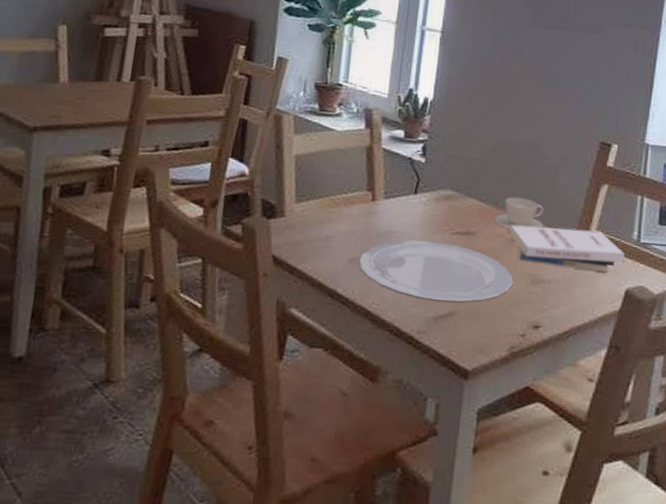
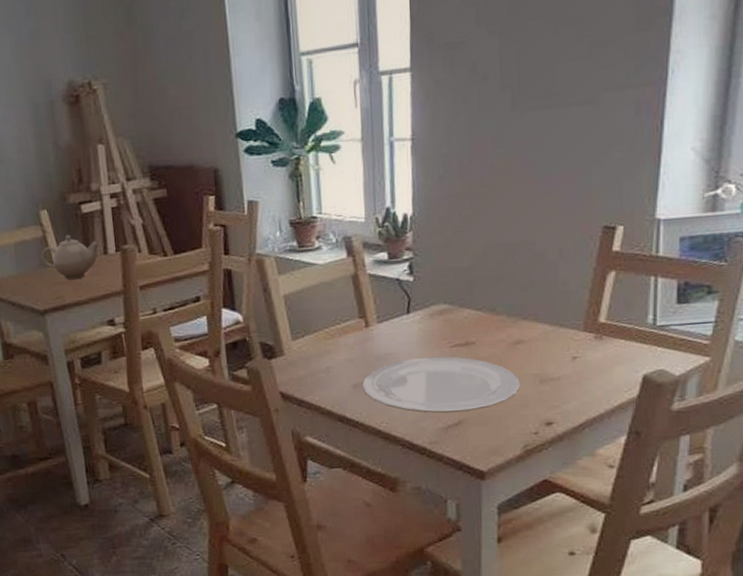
teapot: none [46,54,116,101] -> present [41,234,101,279]
teacup: present [494,196,544,229] -> none [493,299,547,333]
books: present [509,224,625,273] -> none [511,320,639,363]

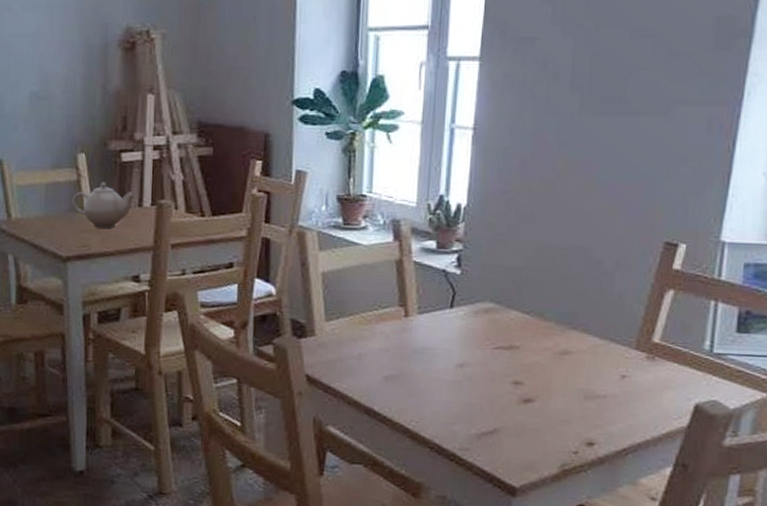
plate: present [362,356,520,413] -> none [395,356,564,420]

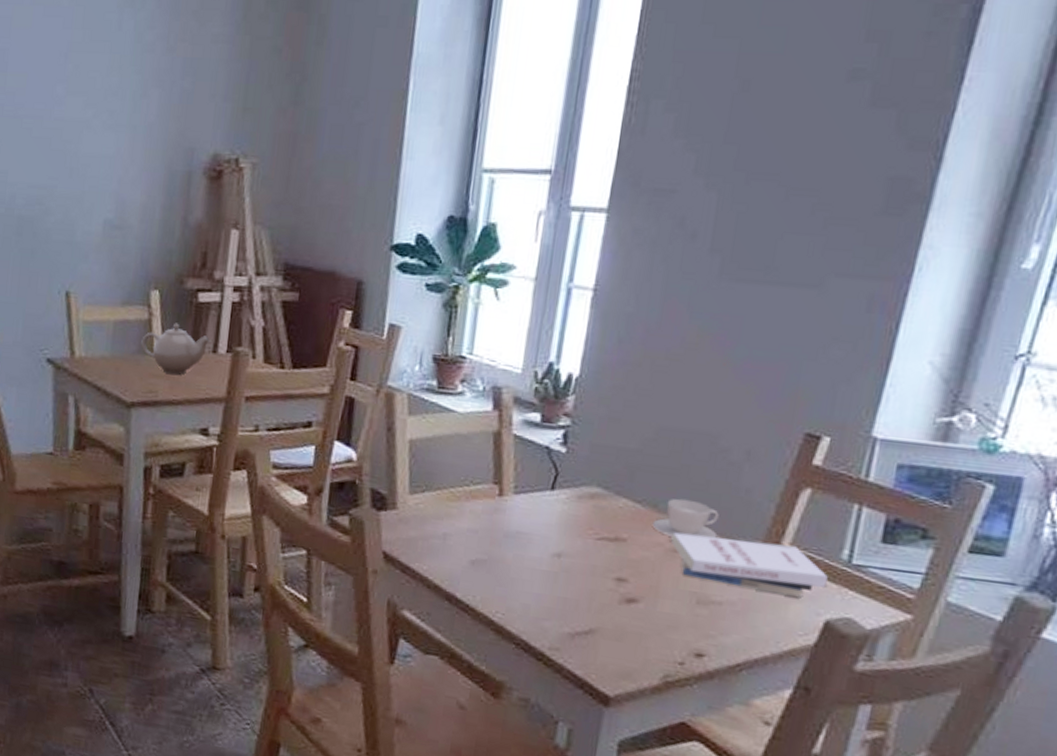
teacup: none [540,307,597,341] -> present [652,498,719,539]
books: none [558,337,694,387] -> present [671,532,828,598]

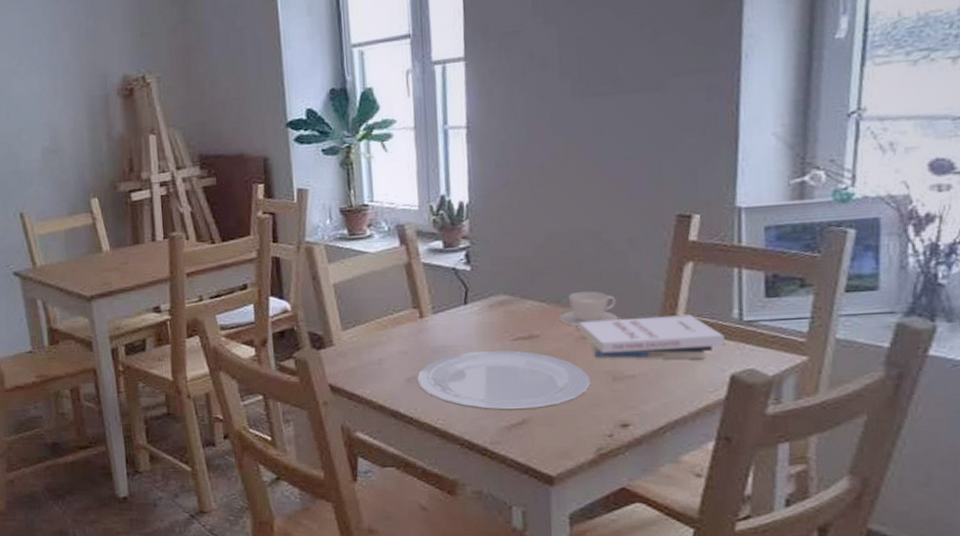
teapot: present [141,323,211,375] -> none [90,222,149,266]
plate: none [482,543,673,621] -> present [417,350,591,411]

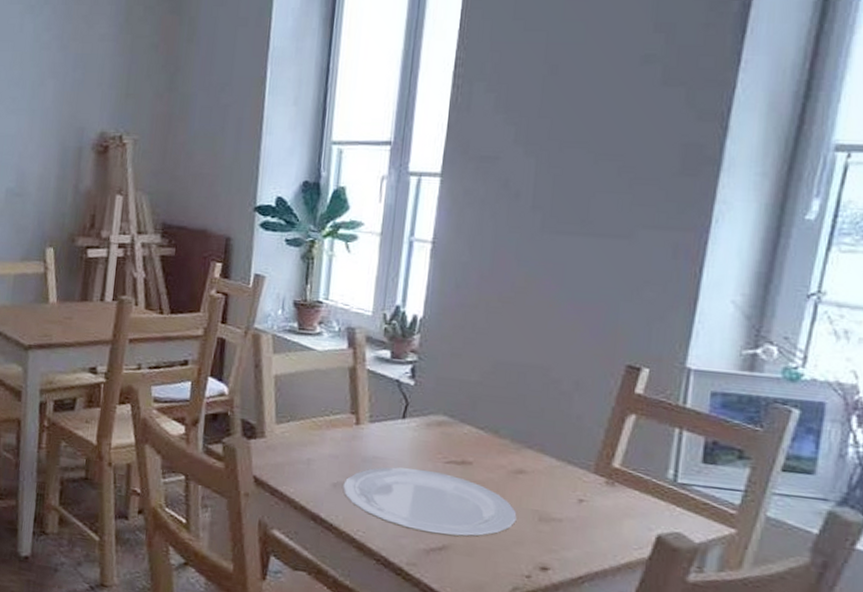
teacup: present [559,290,619,326] -> none [494,424,554,461]
books: present [578,315,725,360] -> none [512,455,656,515]

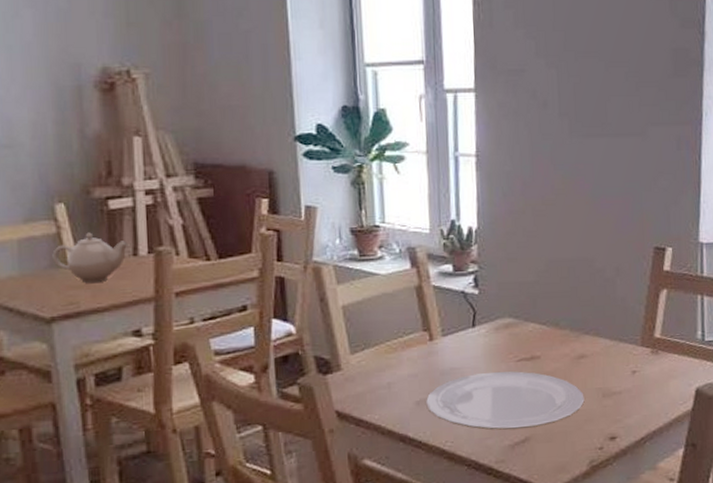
teapot: none [37,275,99,320] -> present [52,232,130,283]

